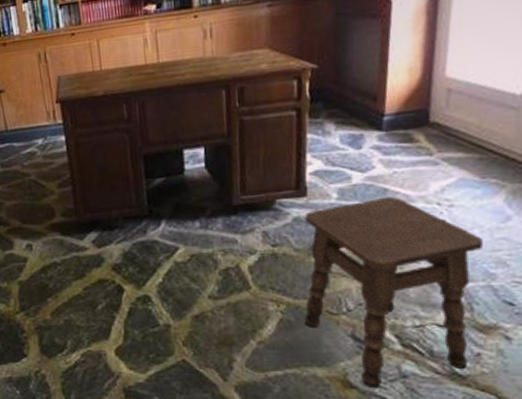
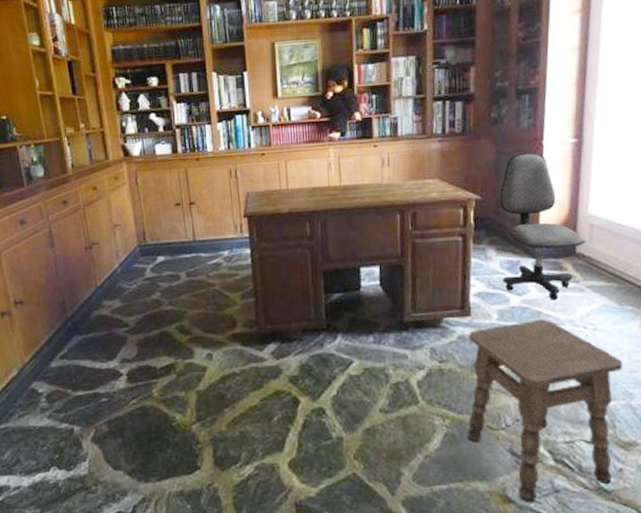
office chair: none [339,10,442,176] -> present [499,152,586,300]

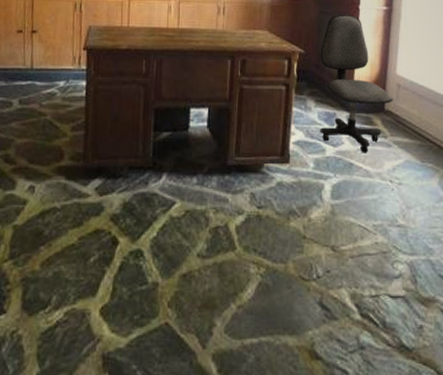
side table: present [467,319,624,503] -> none [280,170,424,361]

